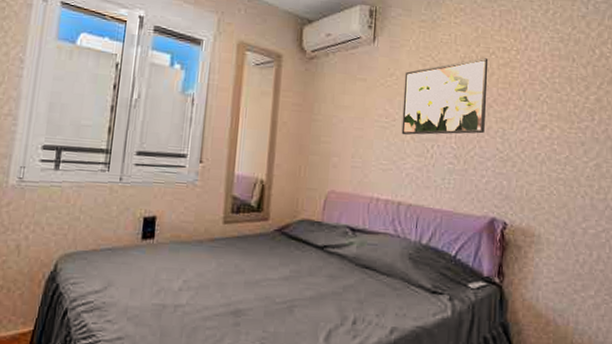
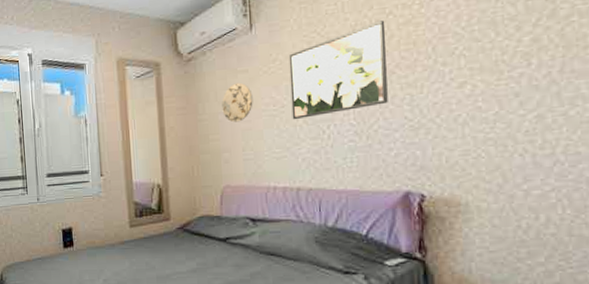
decorative plate: none [337,89,368,128] -> present [222,82,253,123]

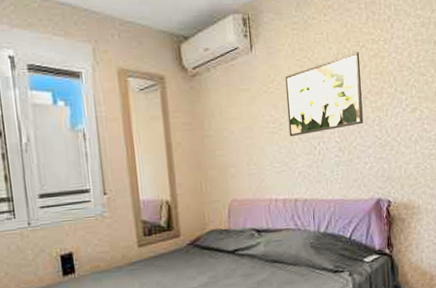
decorative plate: present [222,82,253,123] -> none [226,100,255,139]

